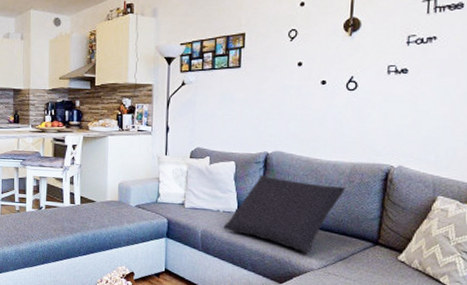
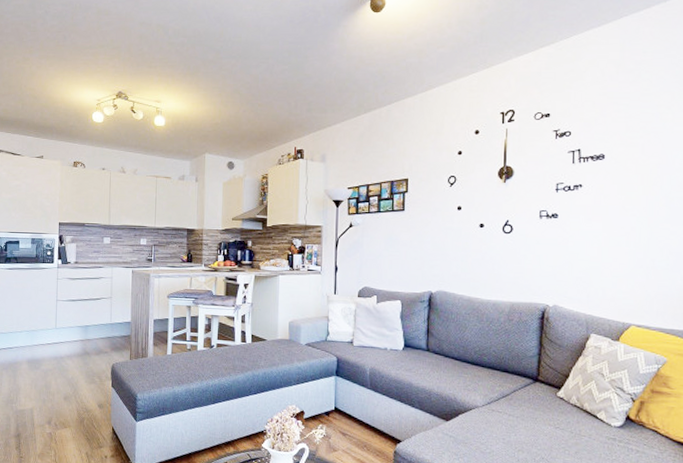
cushion: present [223,174,345,254] -> none [391,313,505,392]

